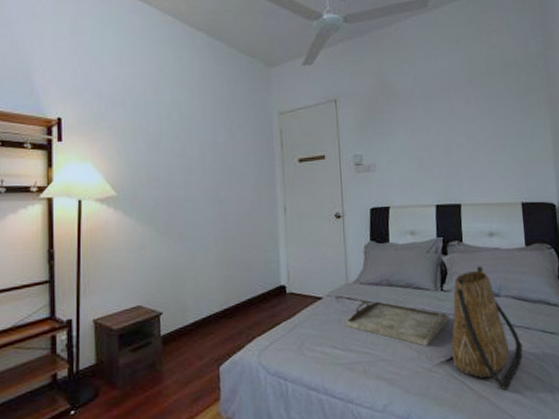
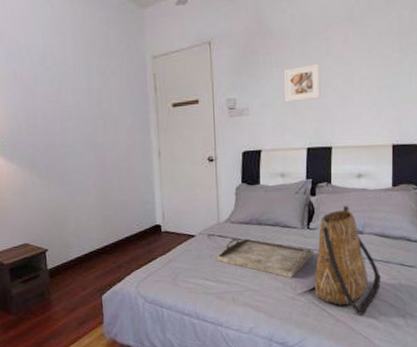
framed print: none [408,122,447,159] -> present [283,64,321,103]

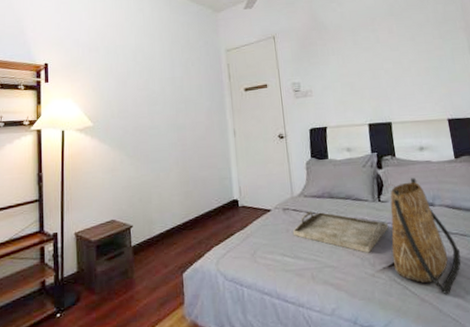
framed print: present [283,64,321,103] -> none [339,51,375,85]

